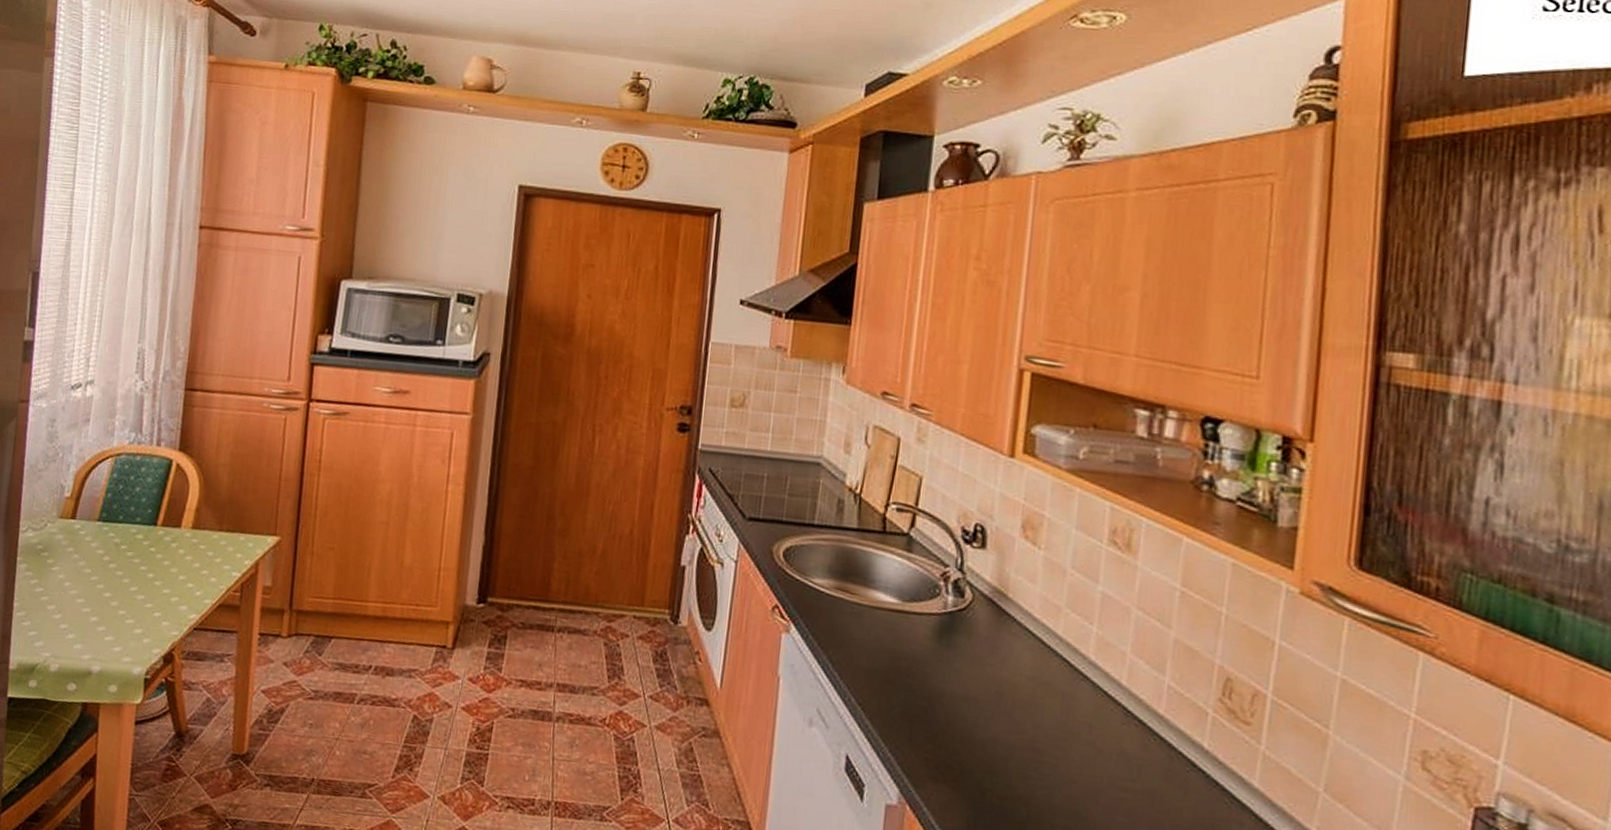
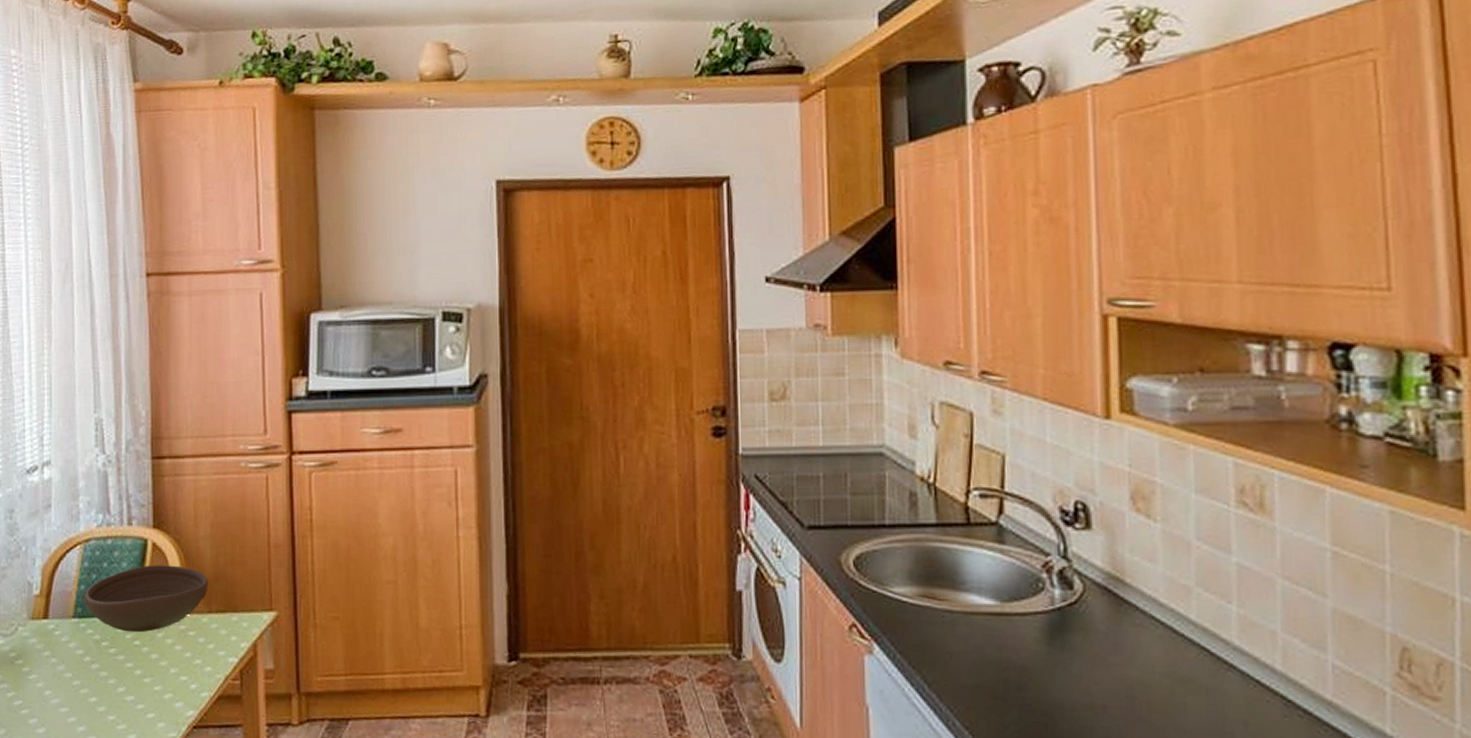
bowl: none [110,482,223,541] -> present [84,565,208,633]

